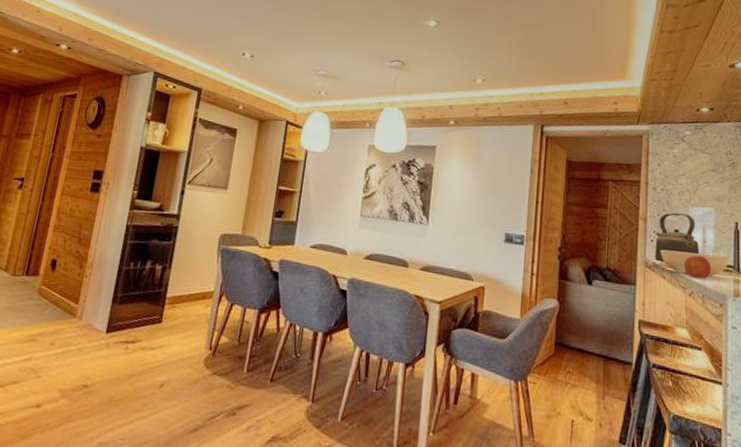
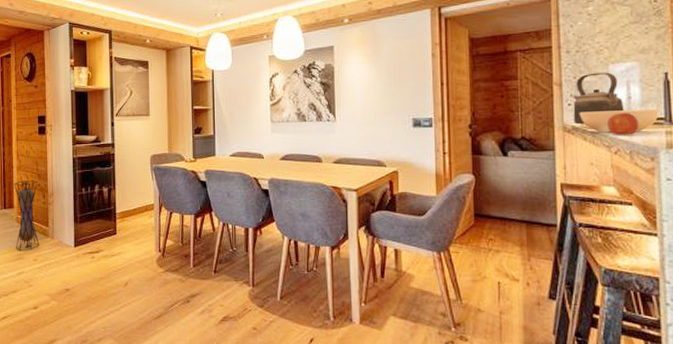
lantern: none [29,243,76,332] -> present [13,180,40,251]

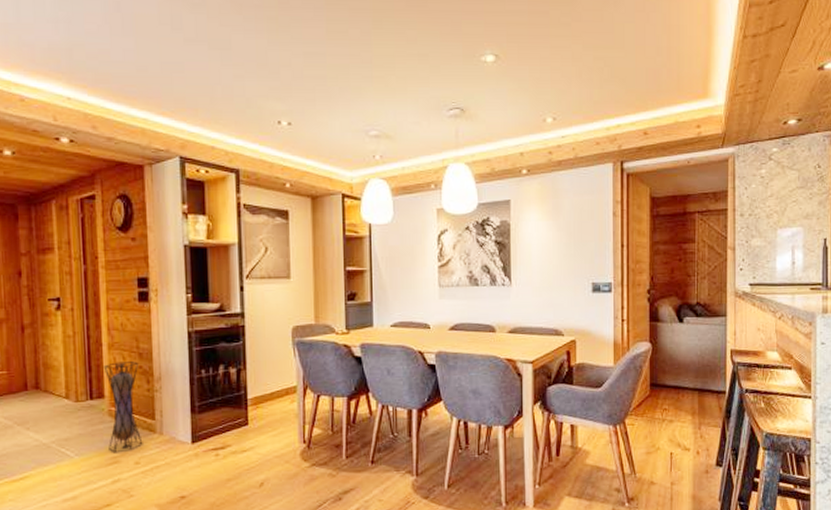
kettle: present [573,72,624,125] -> none [744,237,789,290]
bowl: present [579,110,660,133] -> none [749,275,818,298]
fruit: present [608,112,640,135] -> none [774,277,801,301]

